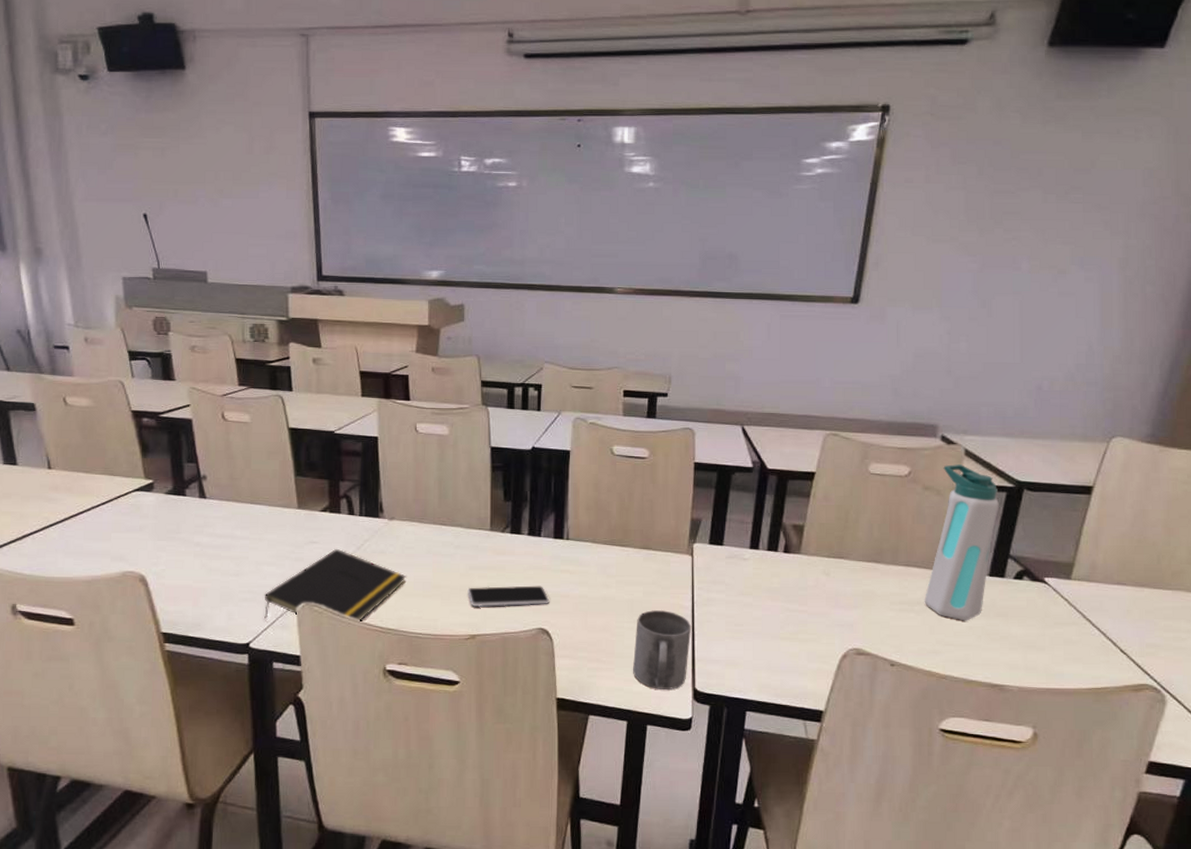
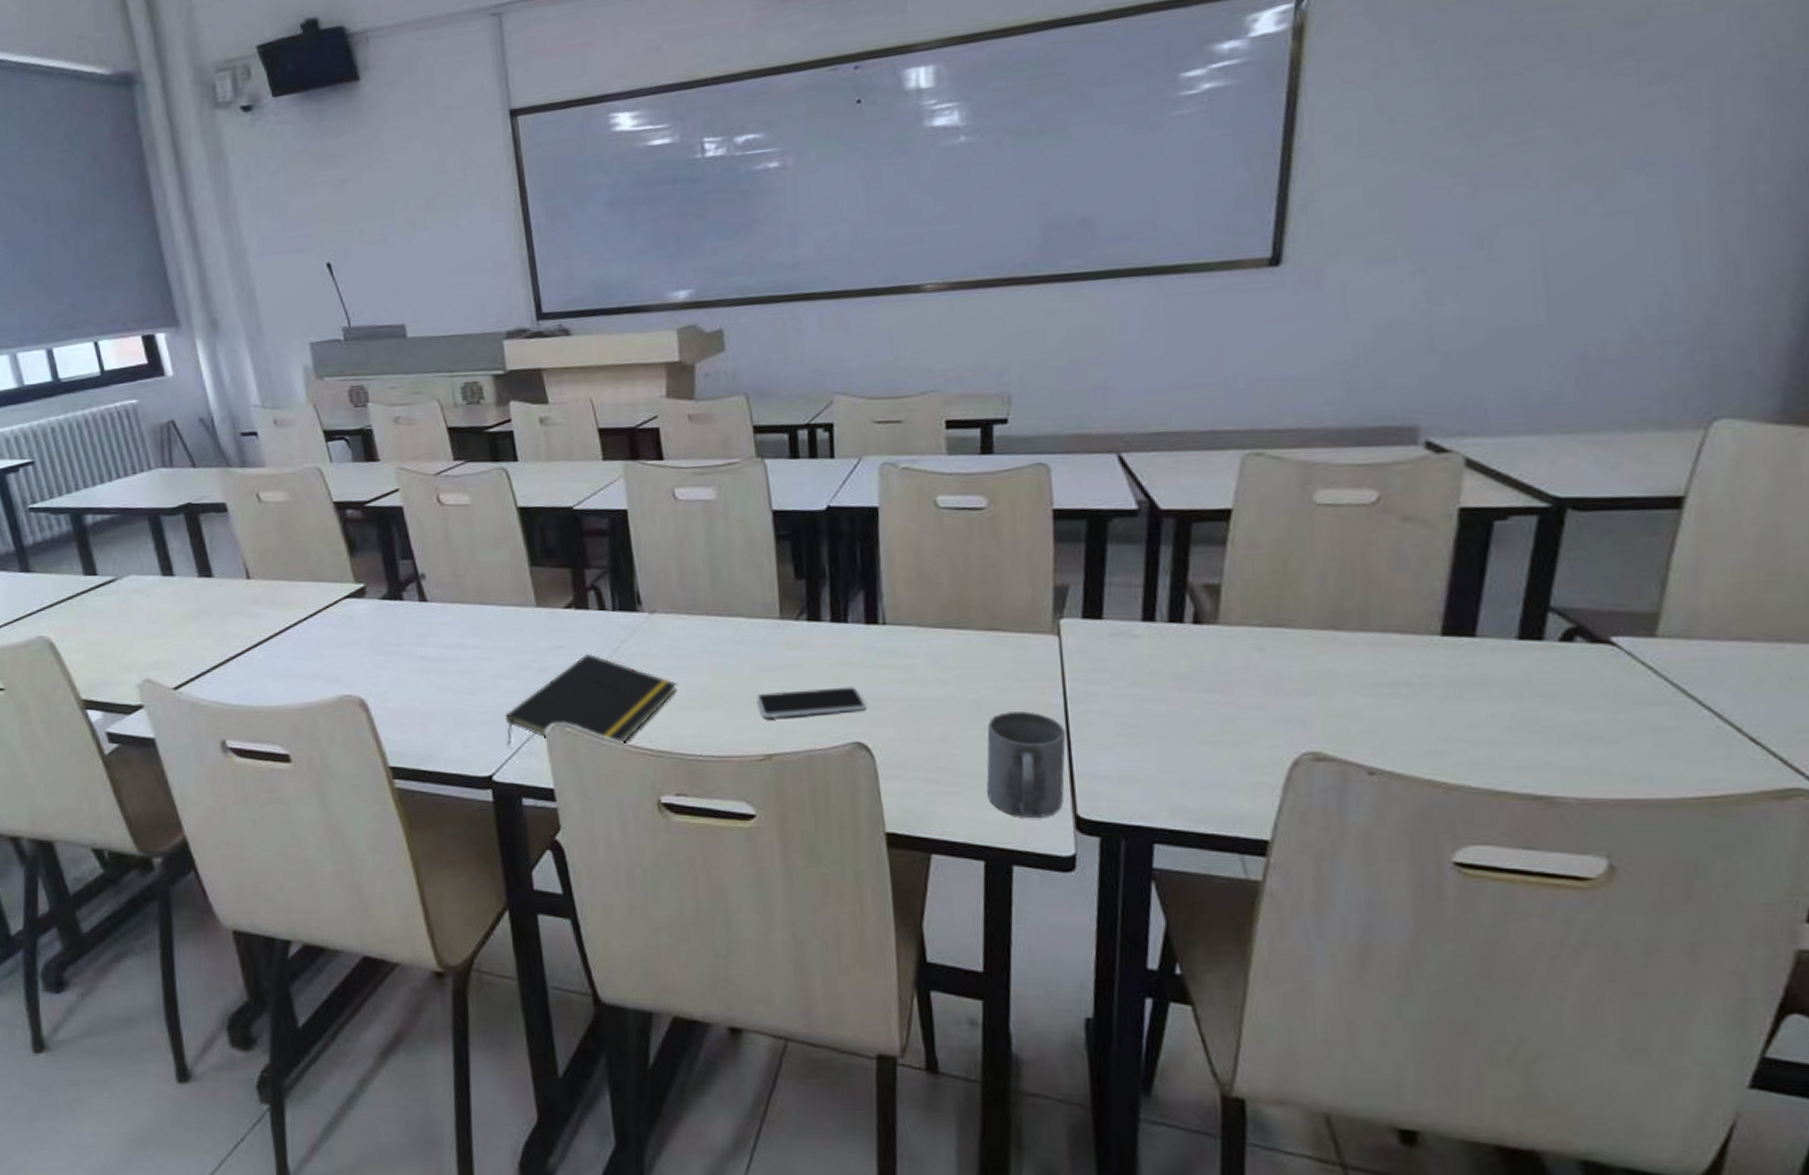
water bottle: present [924,464,999,621] -> none [1414,480,1527,707]

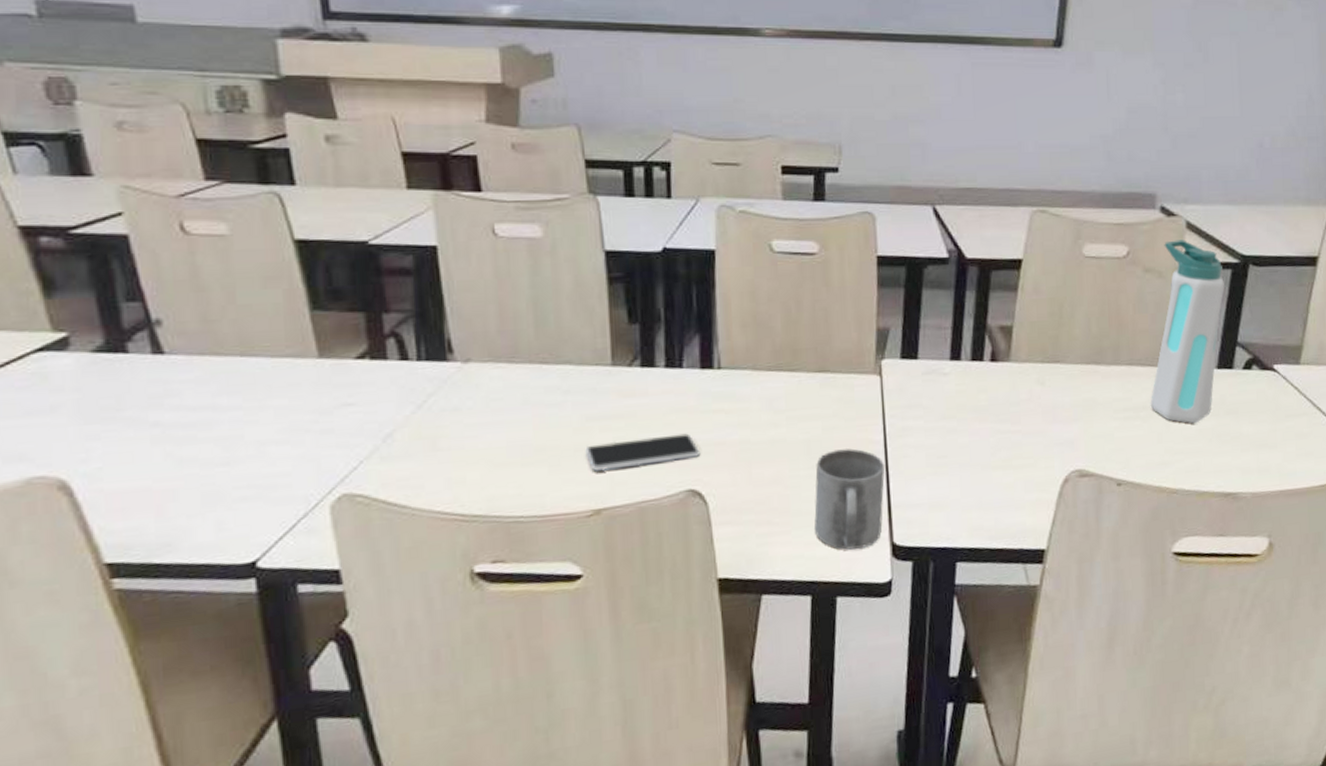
notepad: present [504,653,678,747] -> none [274,410,496,525]
water bottle: none [1414,480,1527,707] -> present [1150,240,1225,424]

